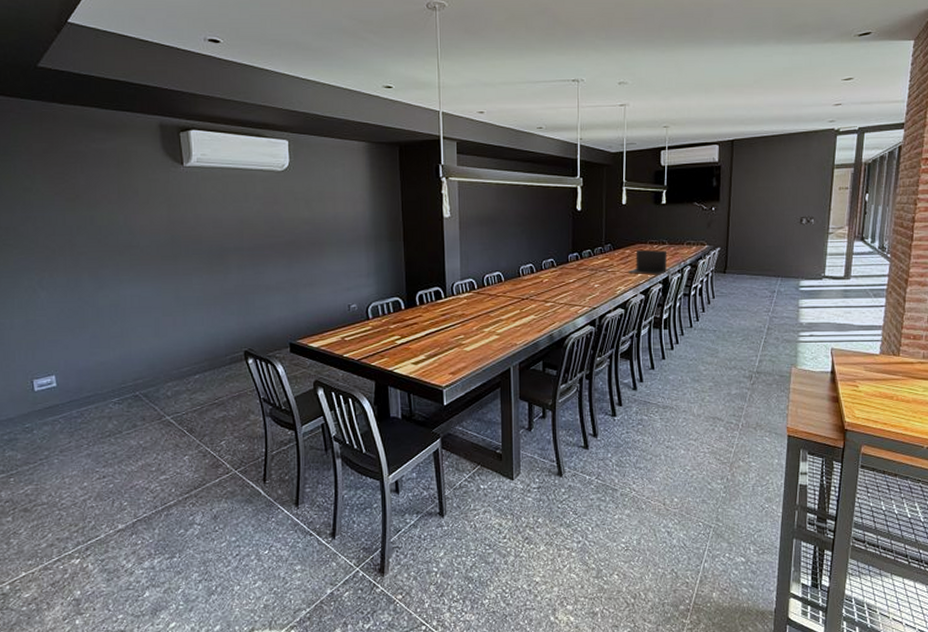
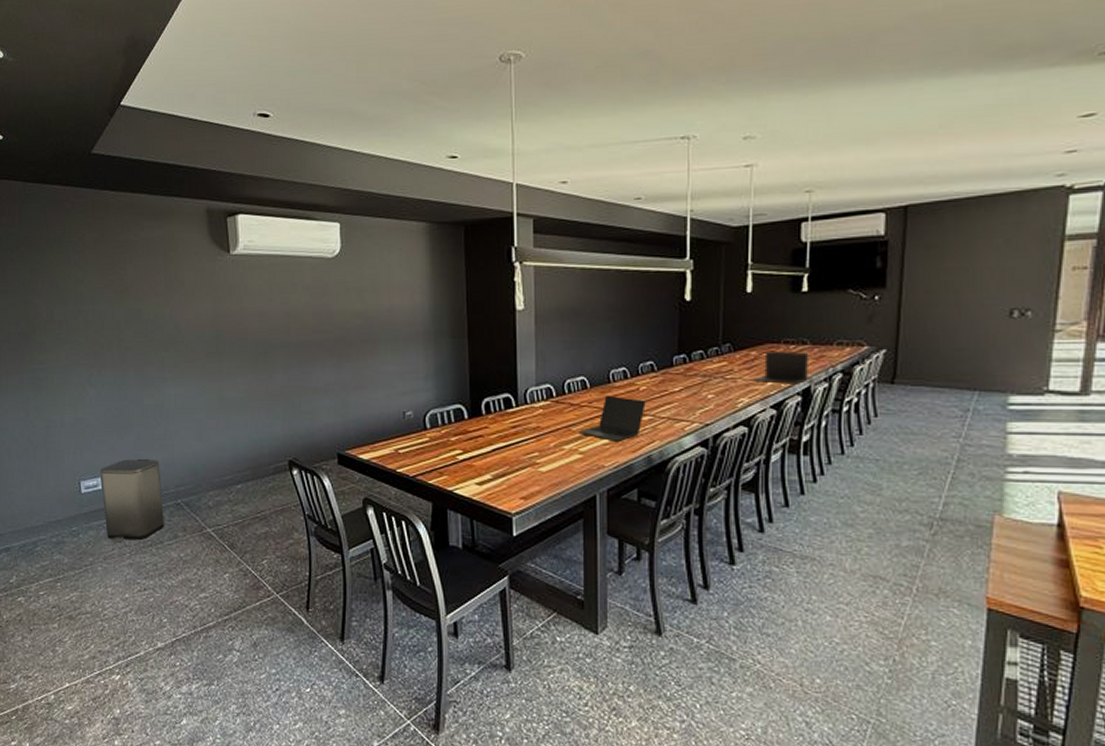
pedal bin: none [54,355,122,436] -> present [100,458,164,542]
laptop: none [496,286,548,324] -> present [579,395,646,441]

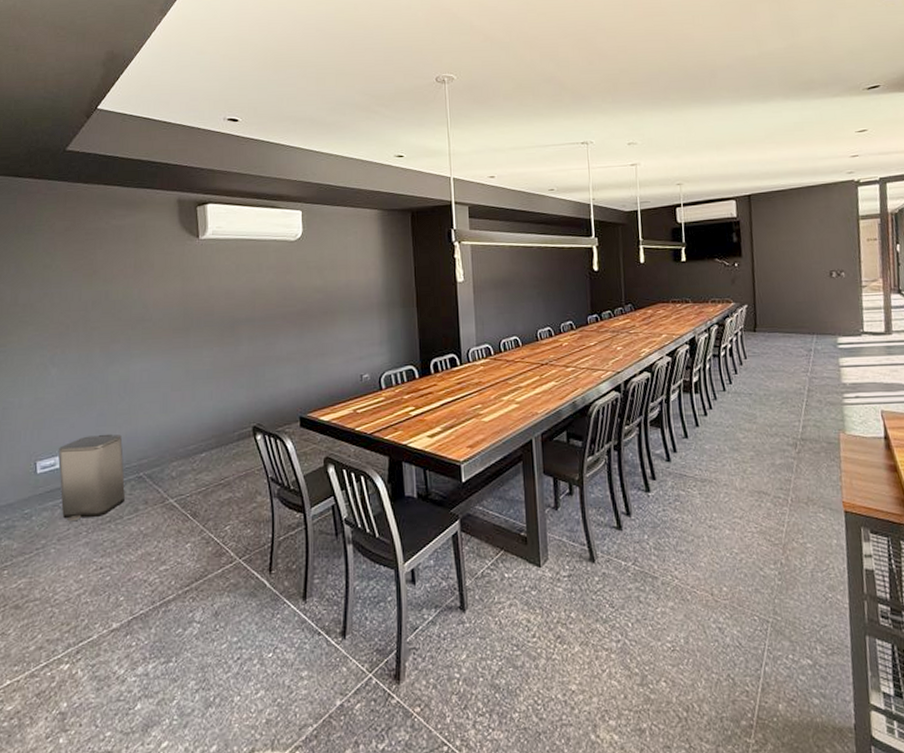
laptop: present [579,395,646,441] -> none [514,351,569,391]
laptop computer: present [754,350,809,384] -> none [652,309,693,336]

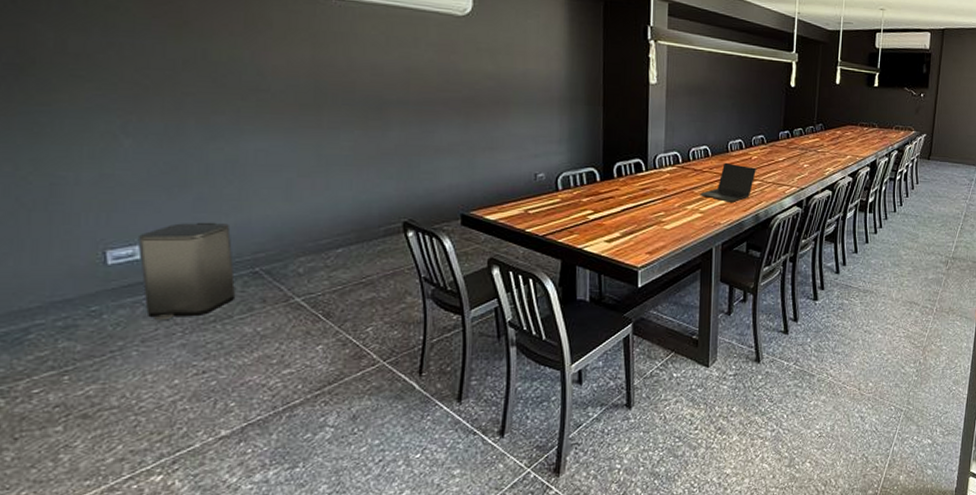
laptop: none [514,351,569,391] -> present [700,162,756,202]

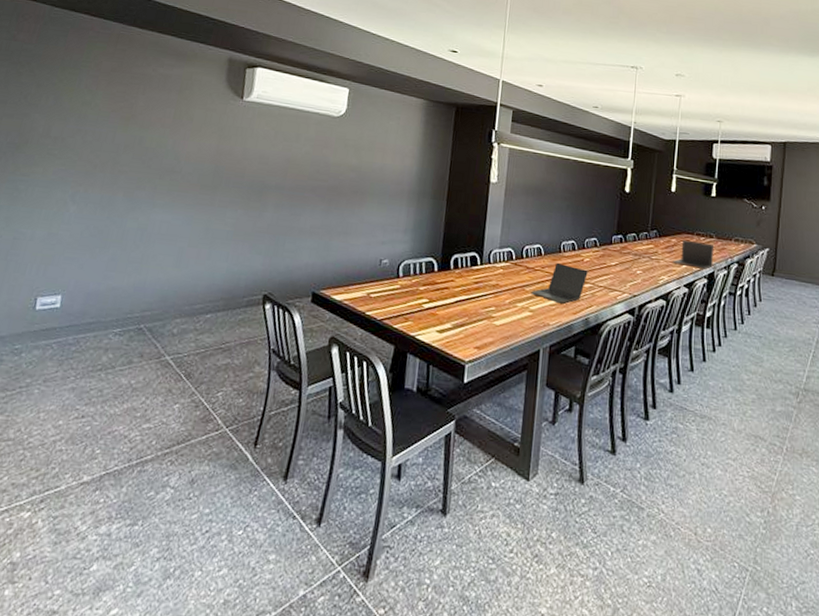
pedal bin: present [139,222,235,321] -> none [53,279,129,364]
laptop computer: none [838,131,877,158] -> present [673,239,715,269]

